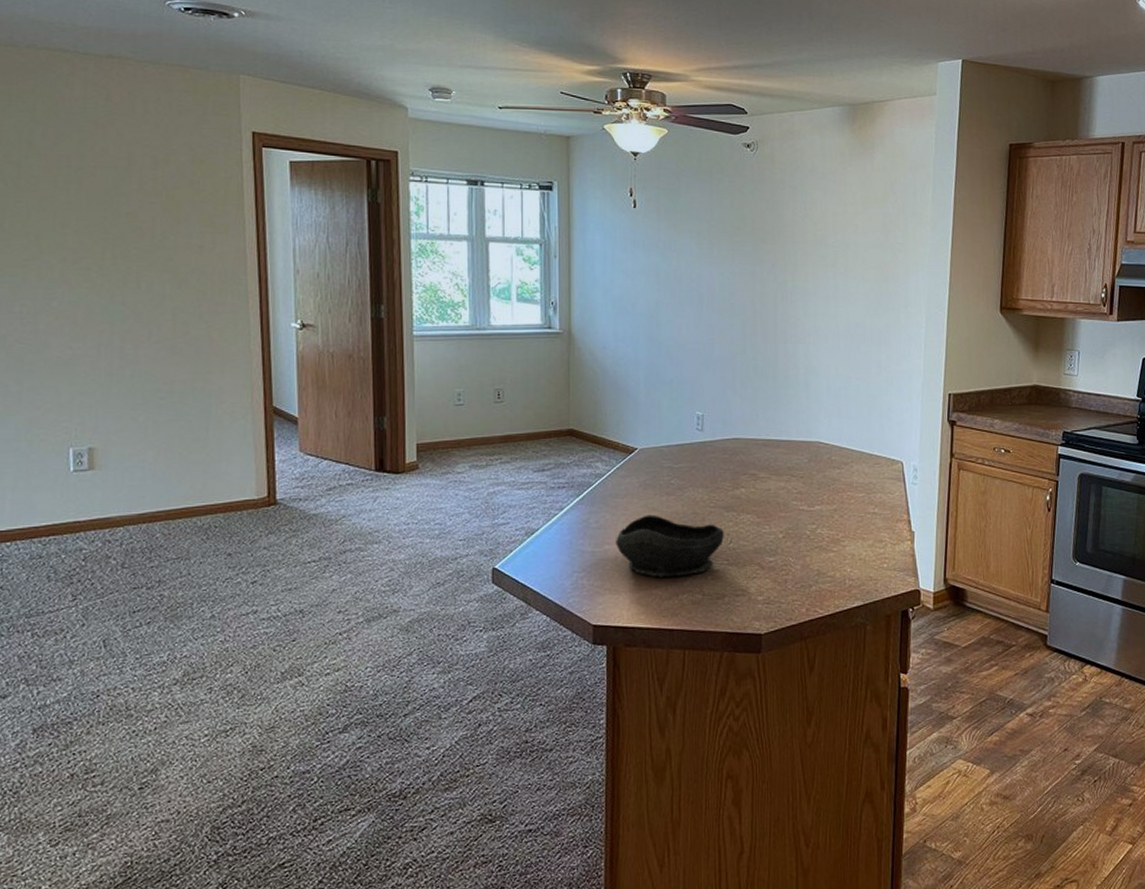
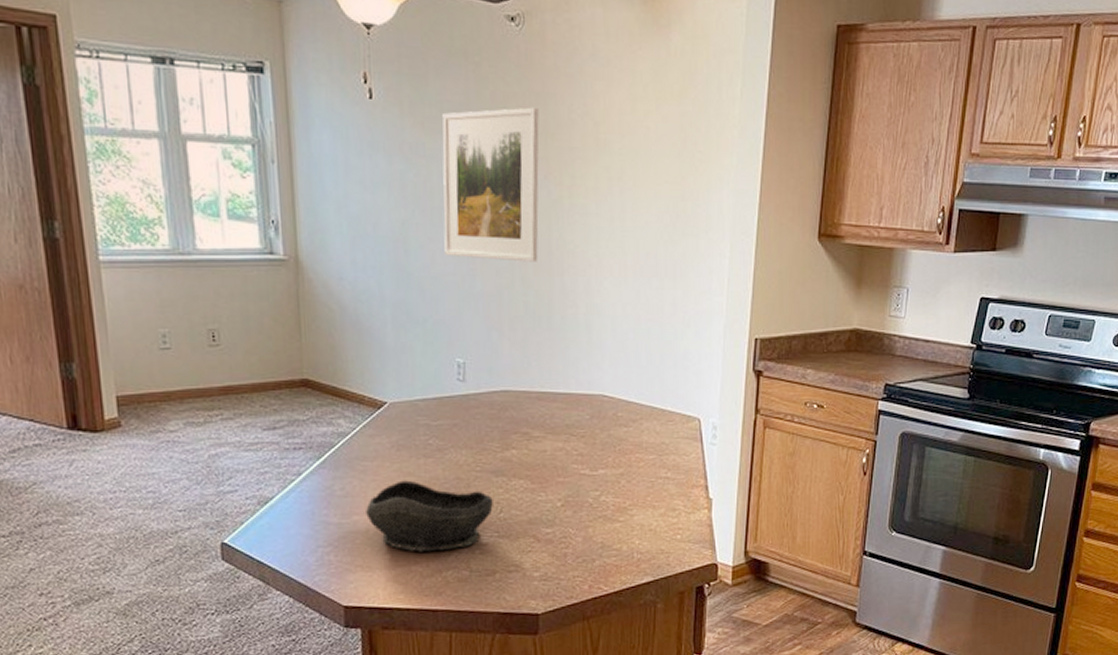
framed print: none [689,211,768,333] -> present [442,107,539,262]

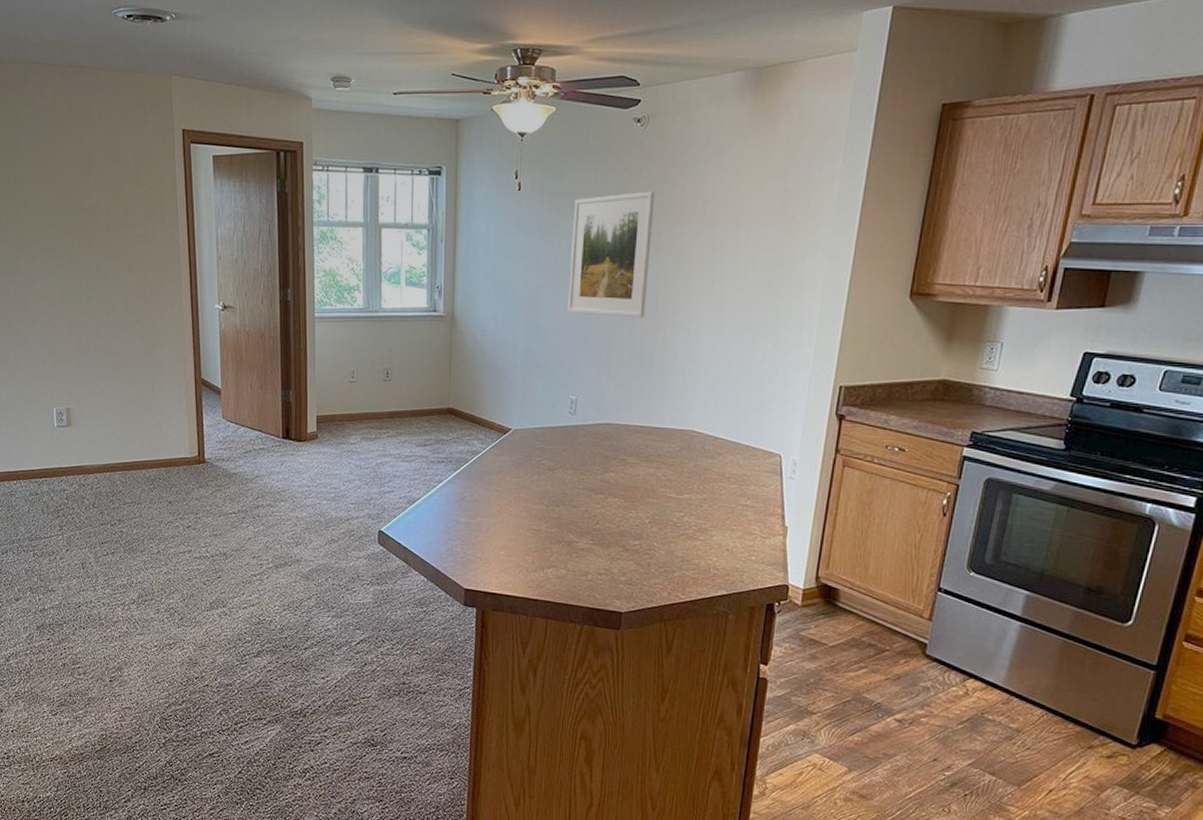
bowl: present [366,480,493,552] -> none [488,492,591,552]

